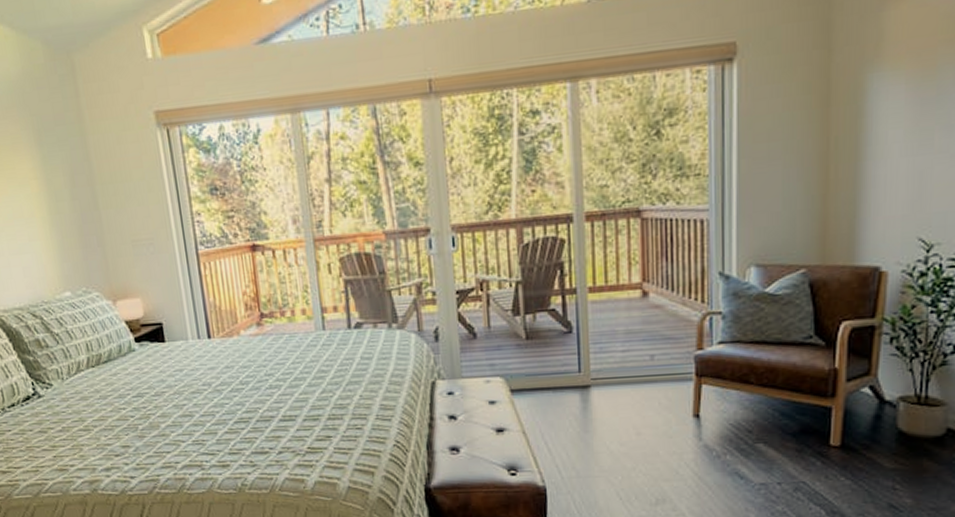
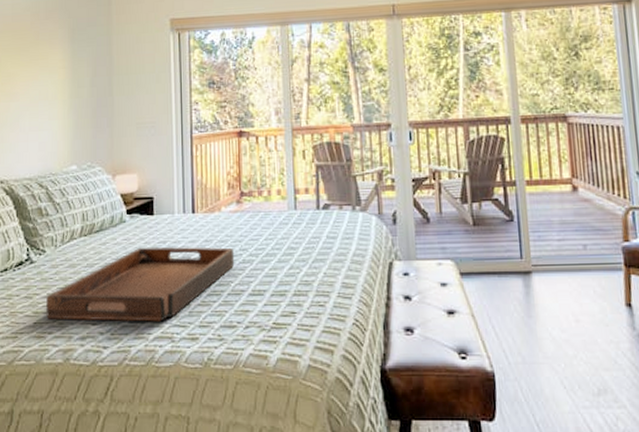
serving tray: none [62,373,261,453] -> present [46,247,235,322]

